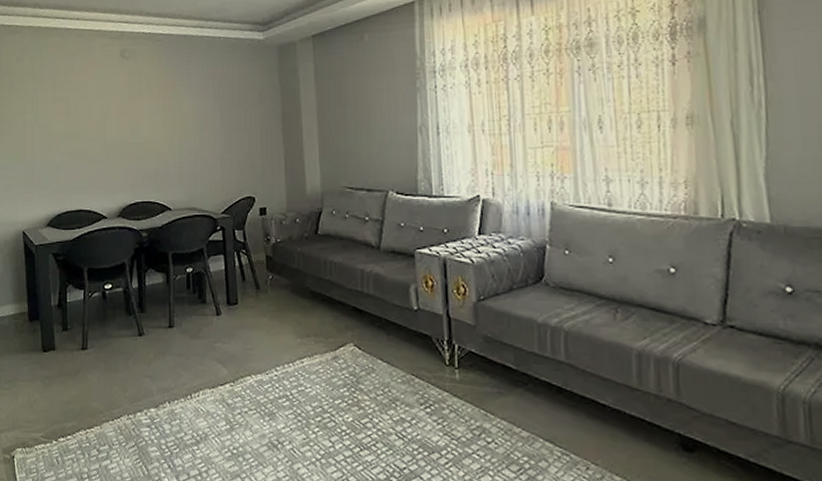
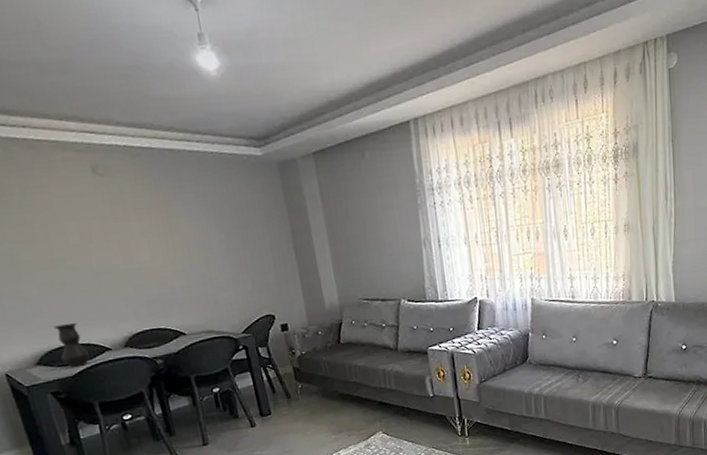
vase: none [66,189,89,232] -> present [54,322,90,368]

